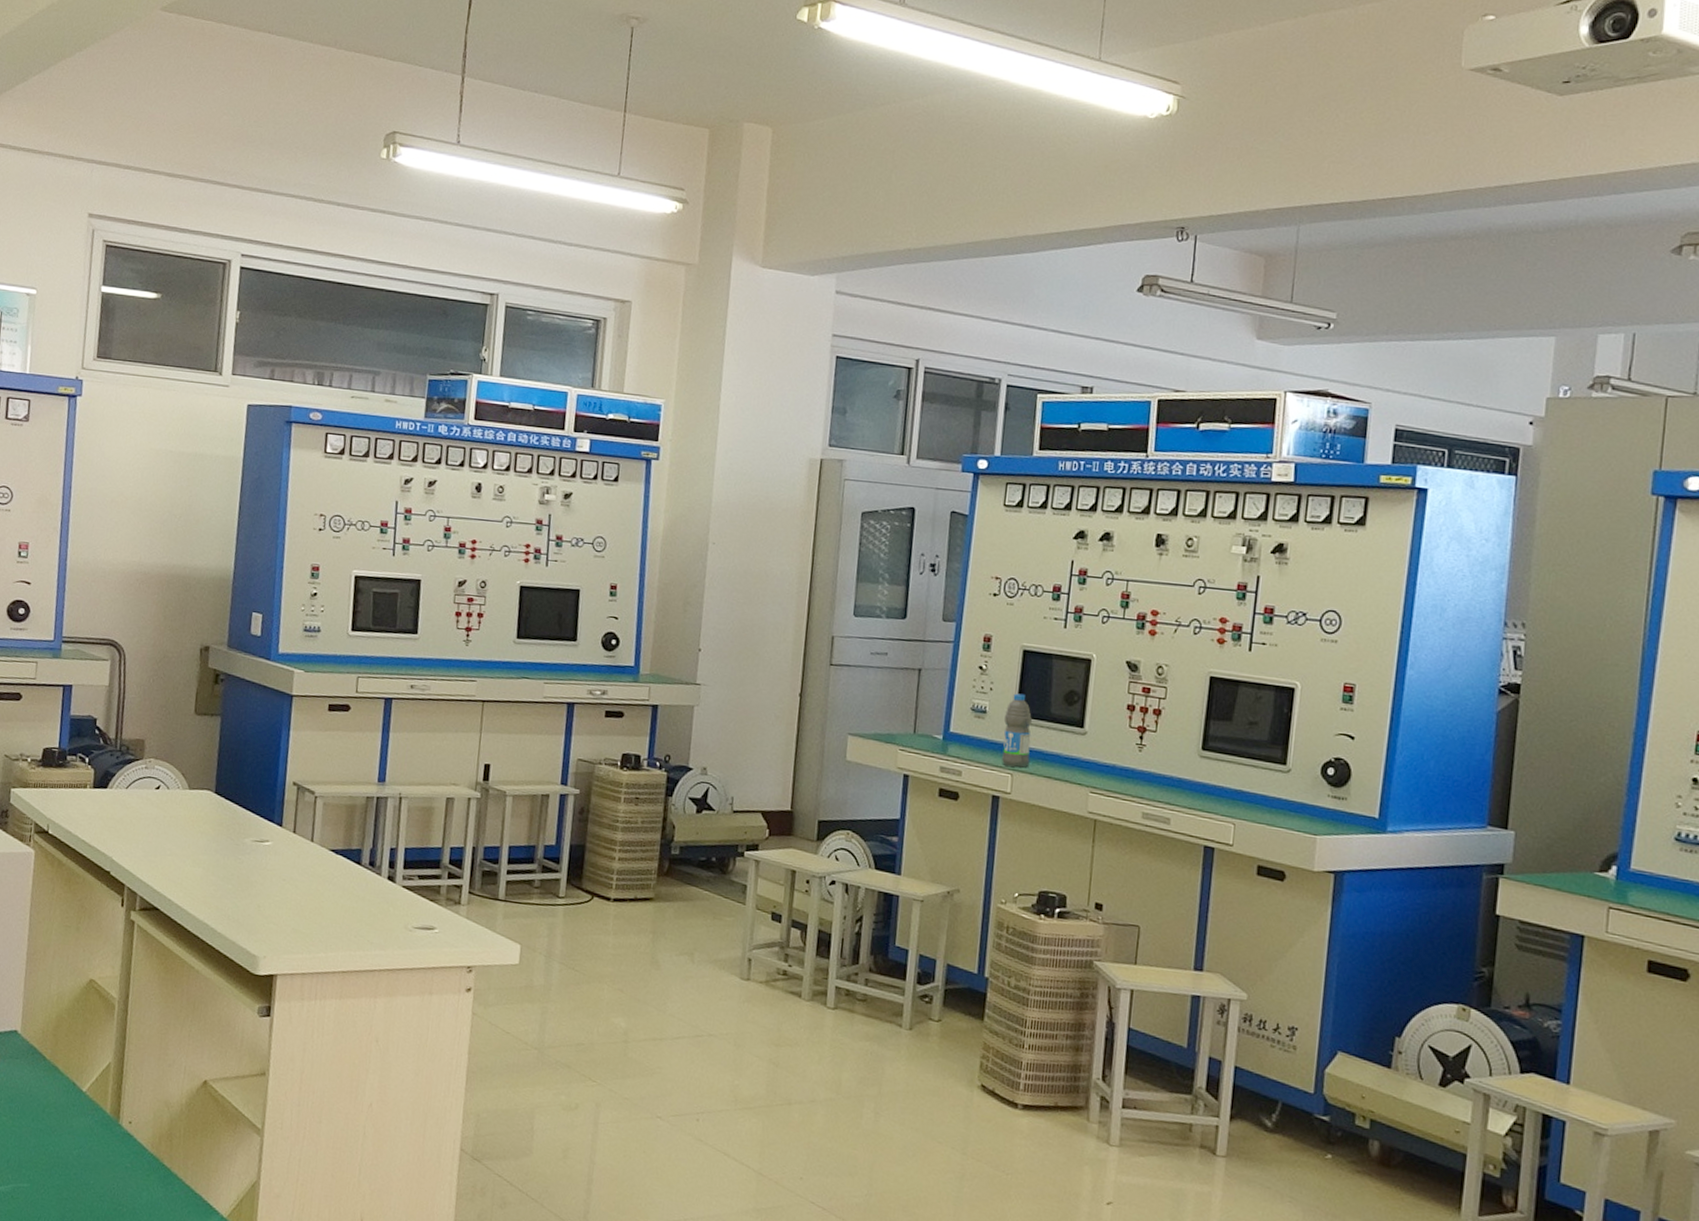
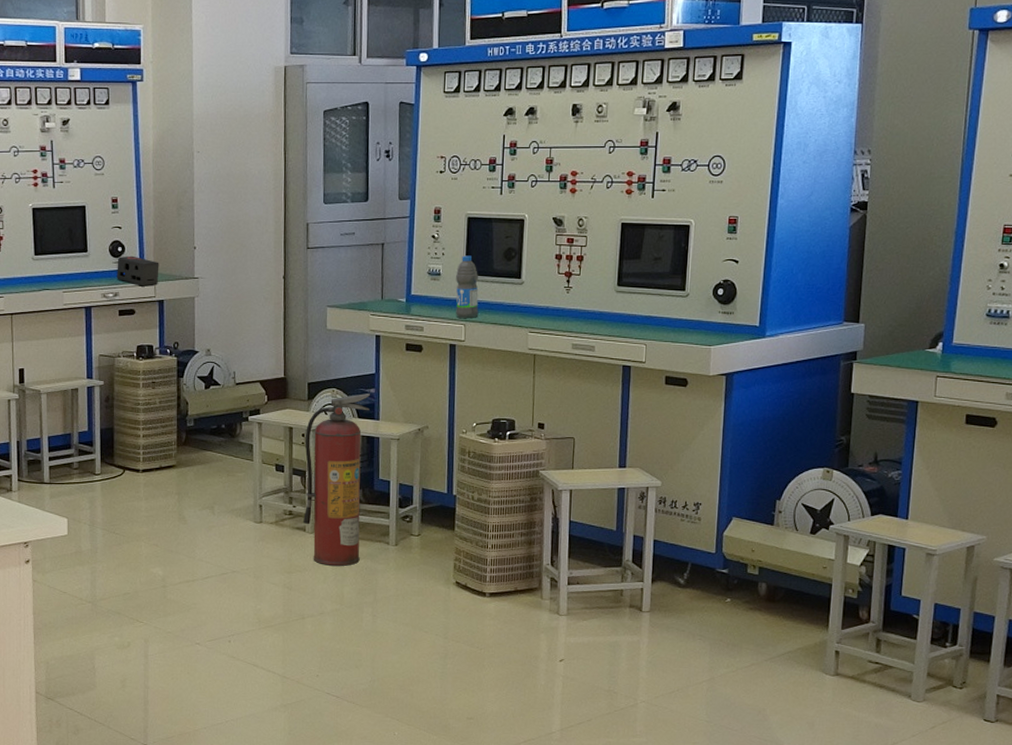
electrical box: none [607,650,657,688] -> present [117,255,159,287]
fire extinguisher: none [799,841,892,1047] -> present [303,393,371,566]

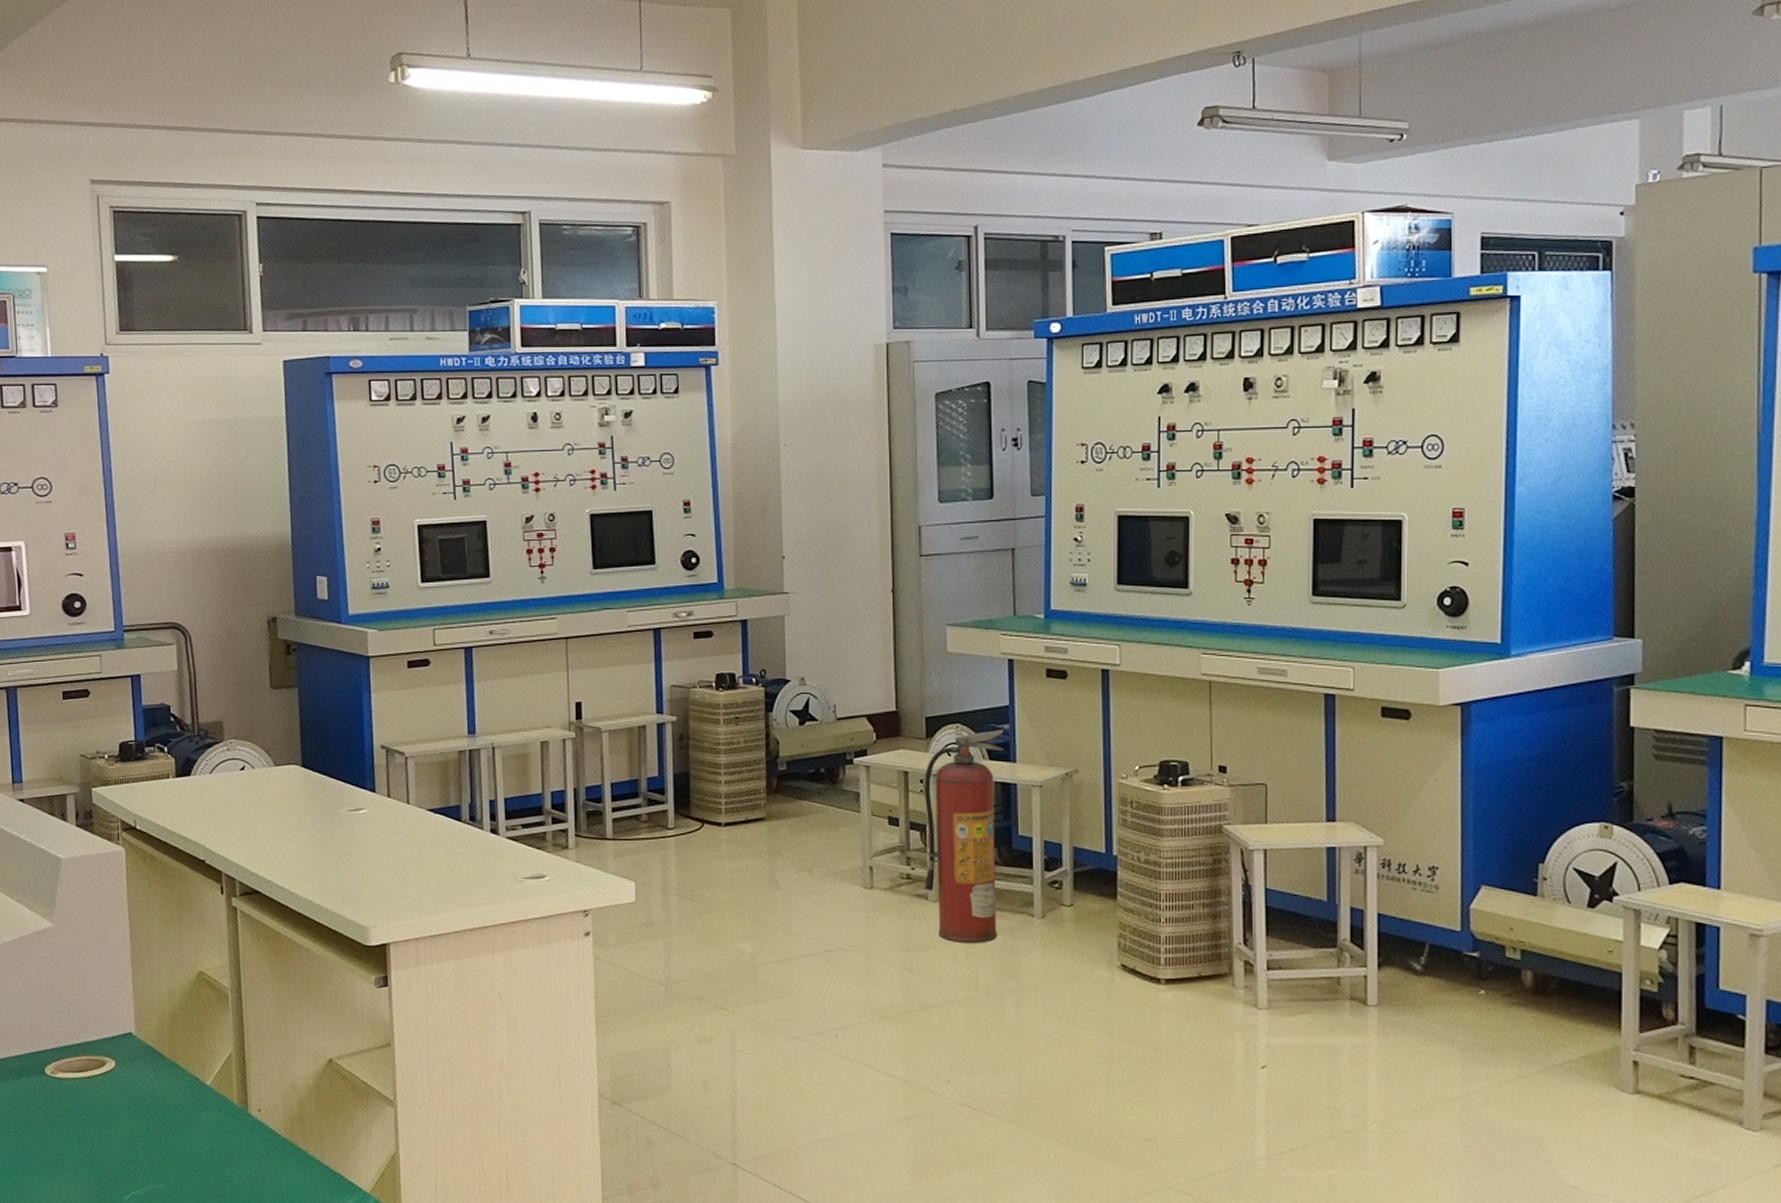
electrical box: present [117,255,159,287] -> none [690,567,741,604]
water bottle: present [455,255,479,319] -> none [1105,561,1137,638]

